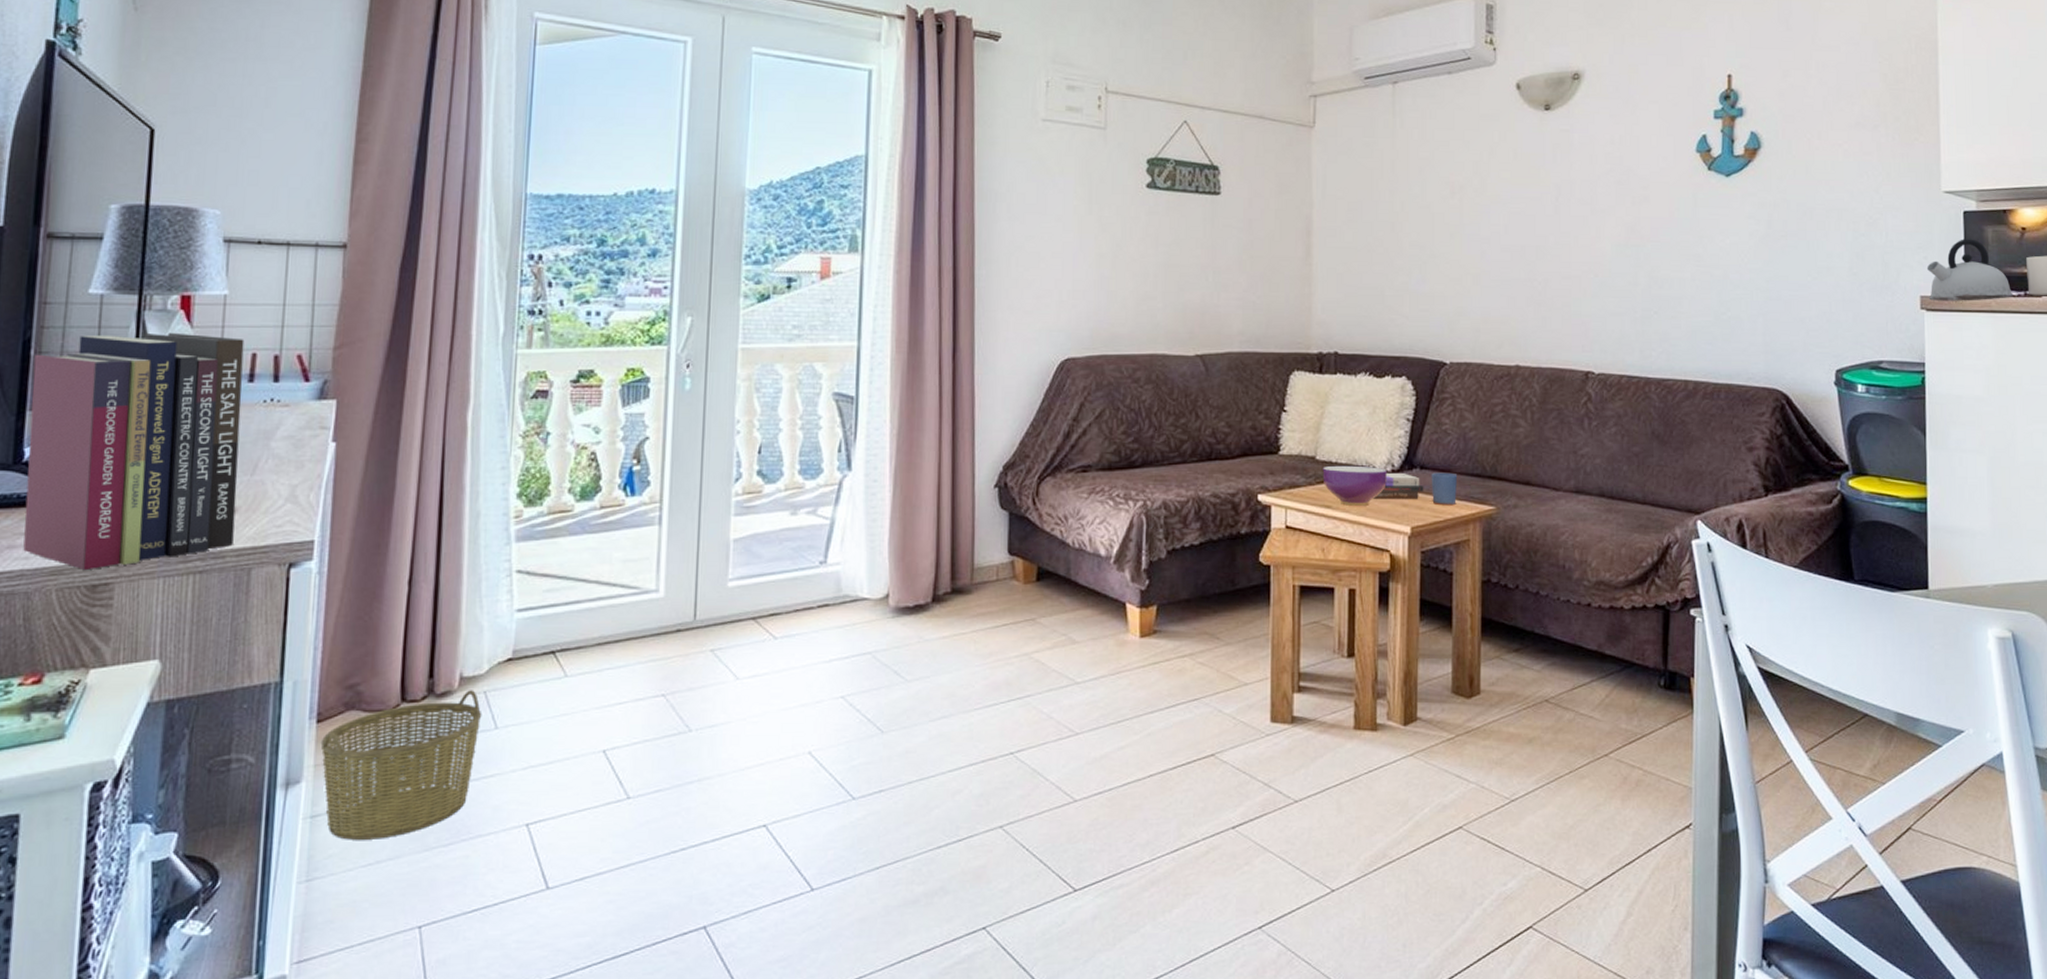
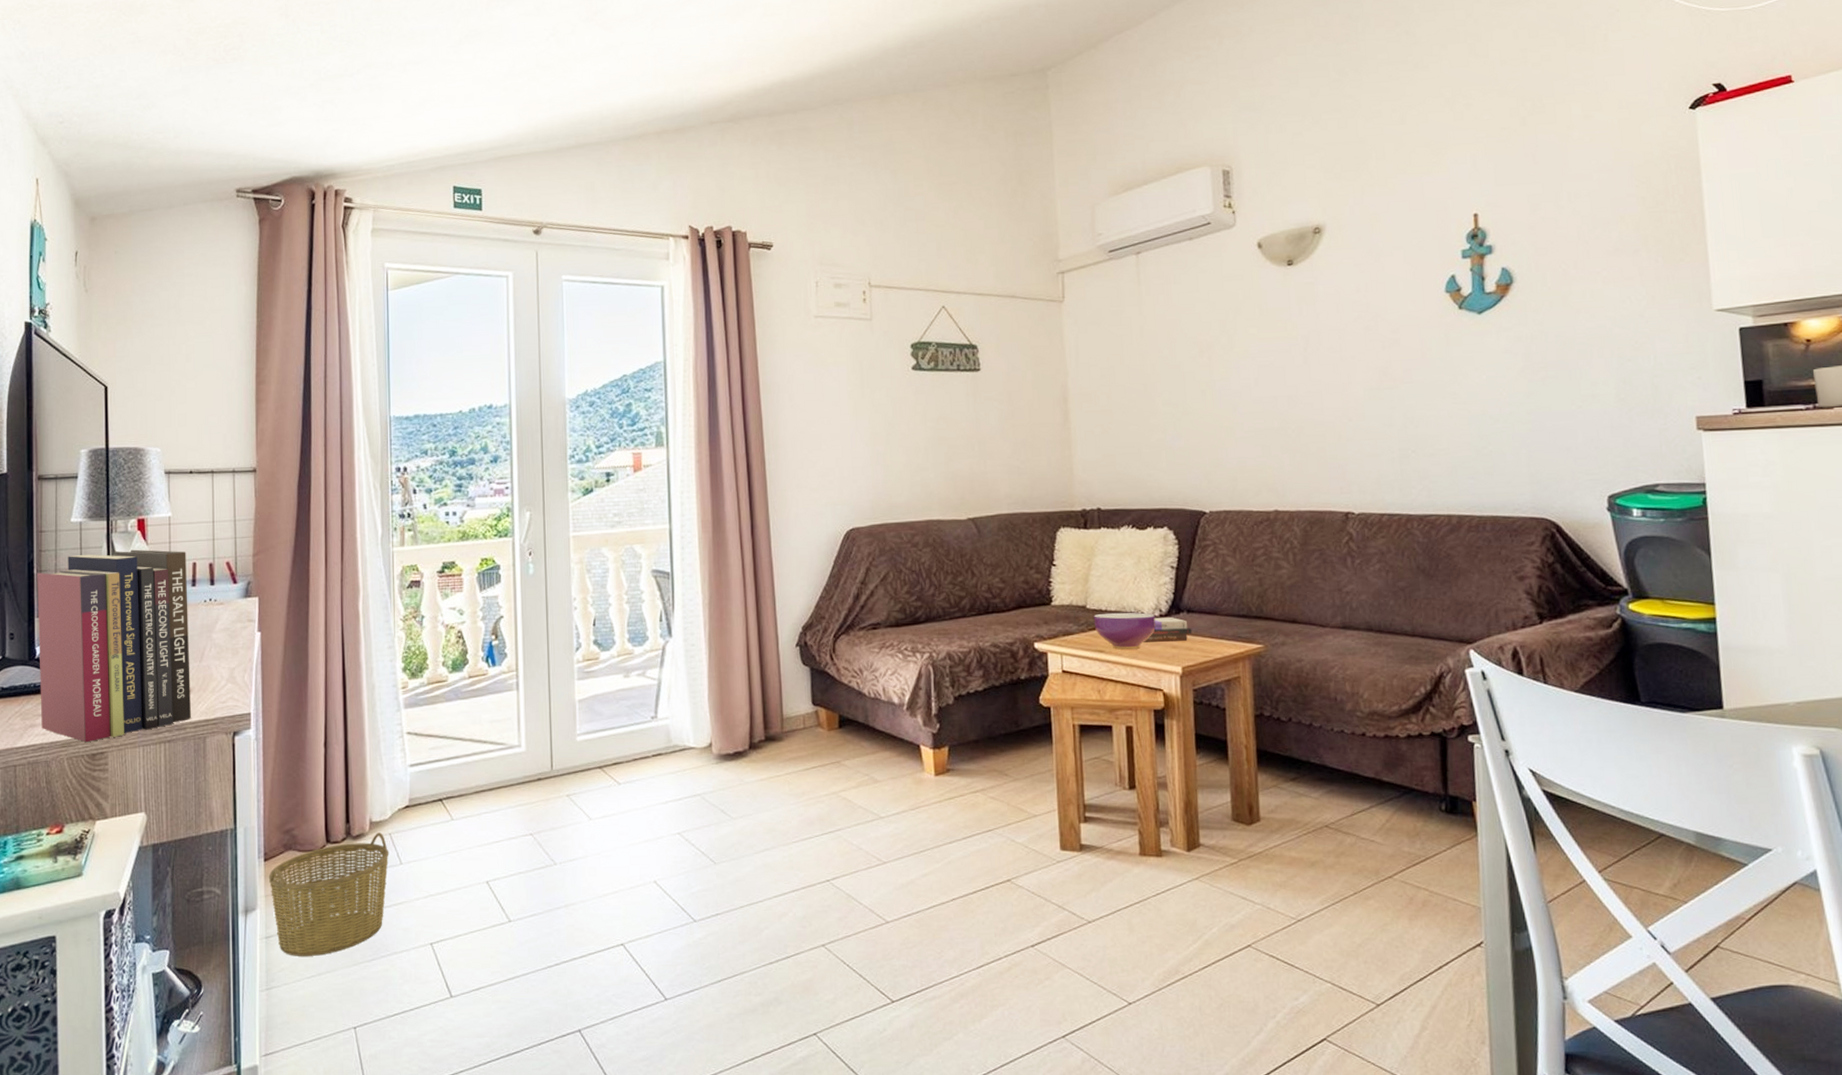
mug: present [1431,472,1458,506] -> none [1198,614,1225,646]
kettle: present [1926,239,2014,301] -> none [1701,355,1801,421]

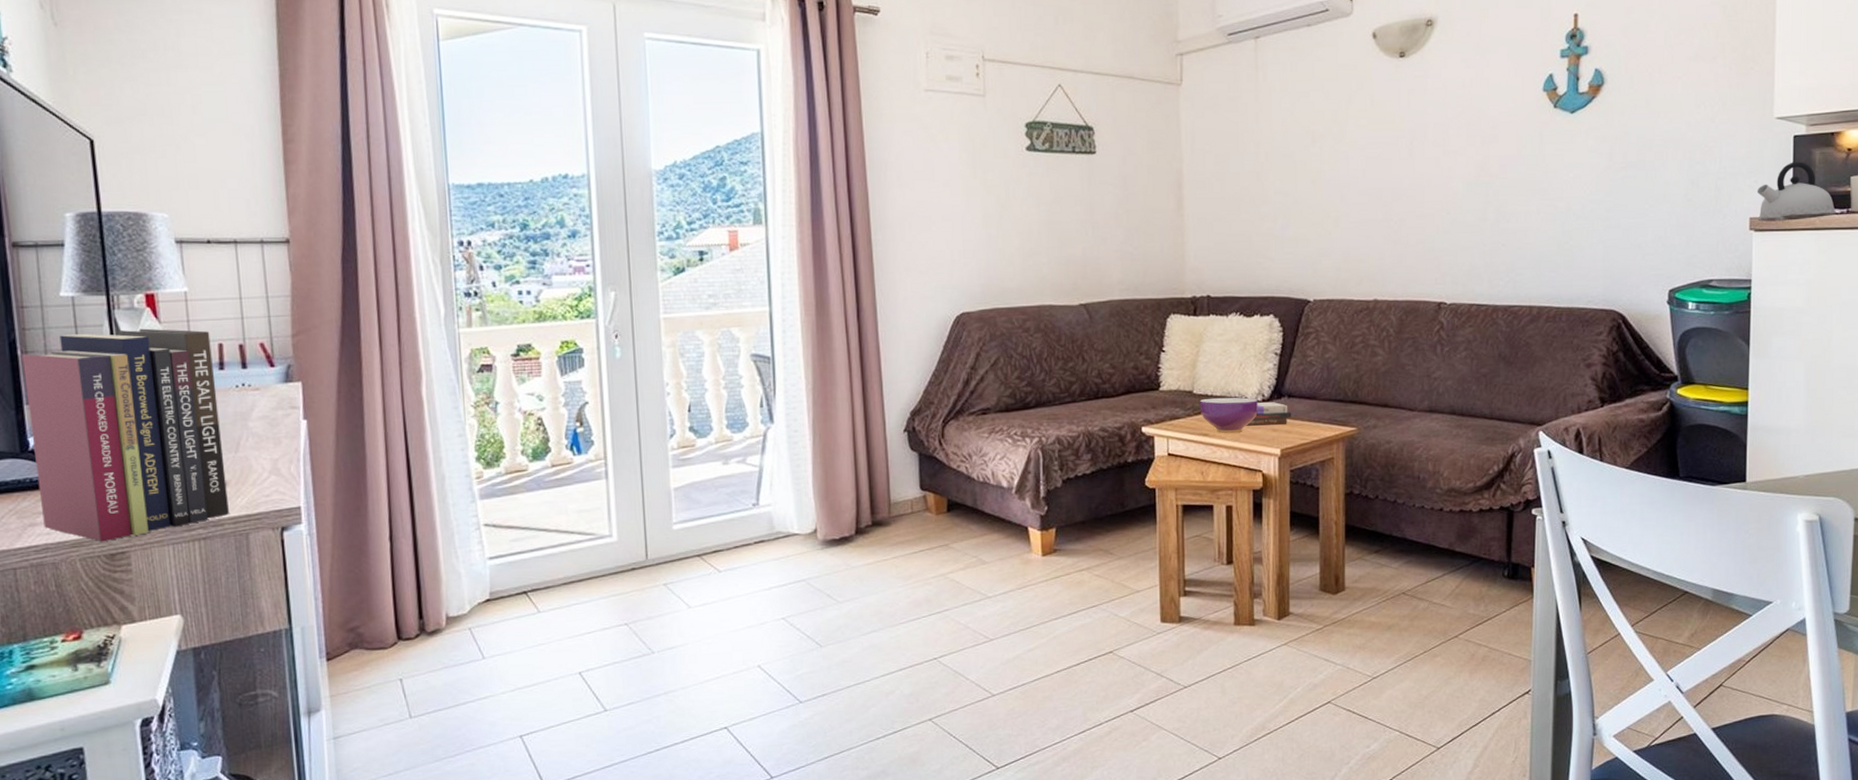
basket: present [268,832,389,956] -> none [332,627,470,756]
kettle: none [1701,355,1801,421] -> present [1756,161,1837,222]

